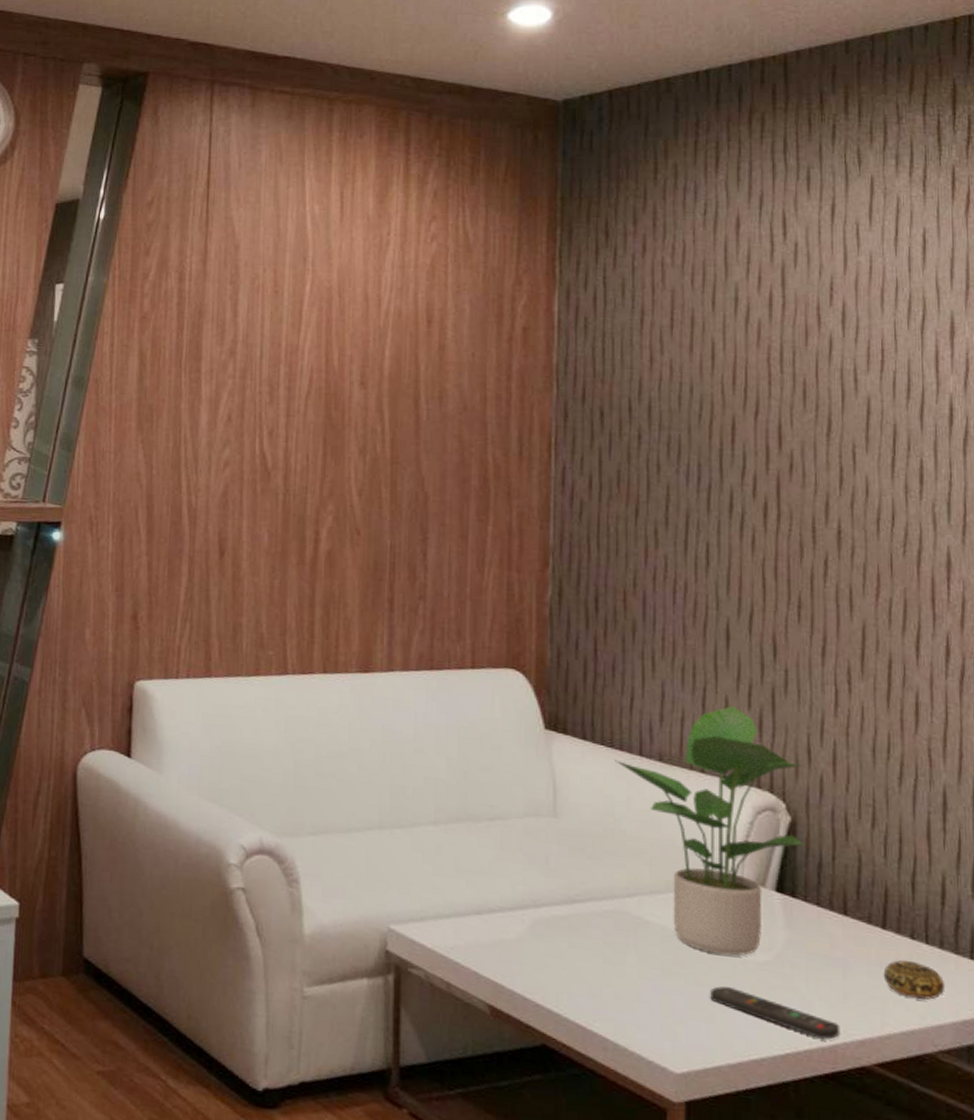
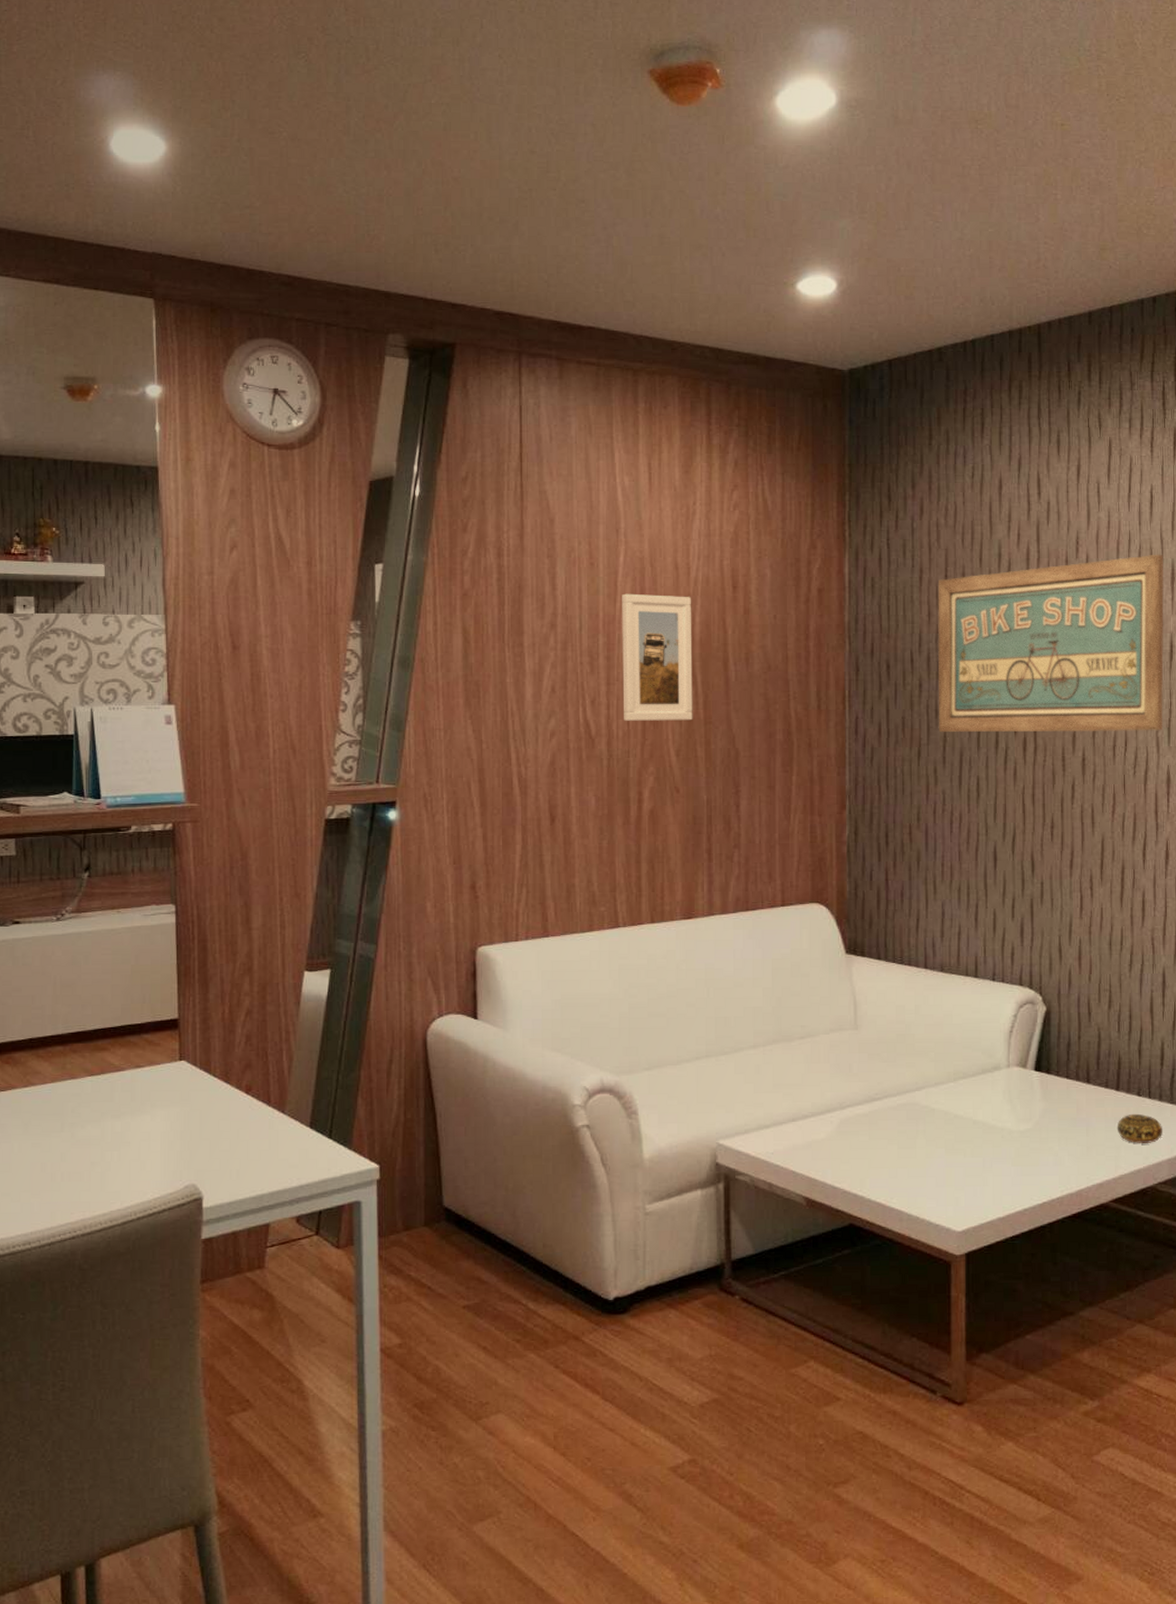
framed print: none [302,323,381,459] -> present [622,593,693,721]
potted plant: present [614,706,804,956] -> none [904,918,1056,1129]
wall art: none [660,304,942,506] -> present [937,554,1164,733]
remote control: present [710,986,840,1040] -> none [984,1154,1085,1186]

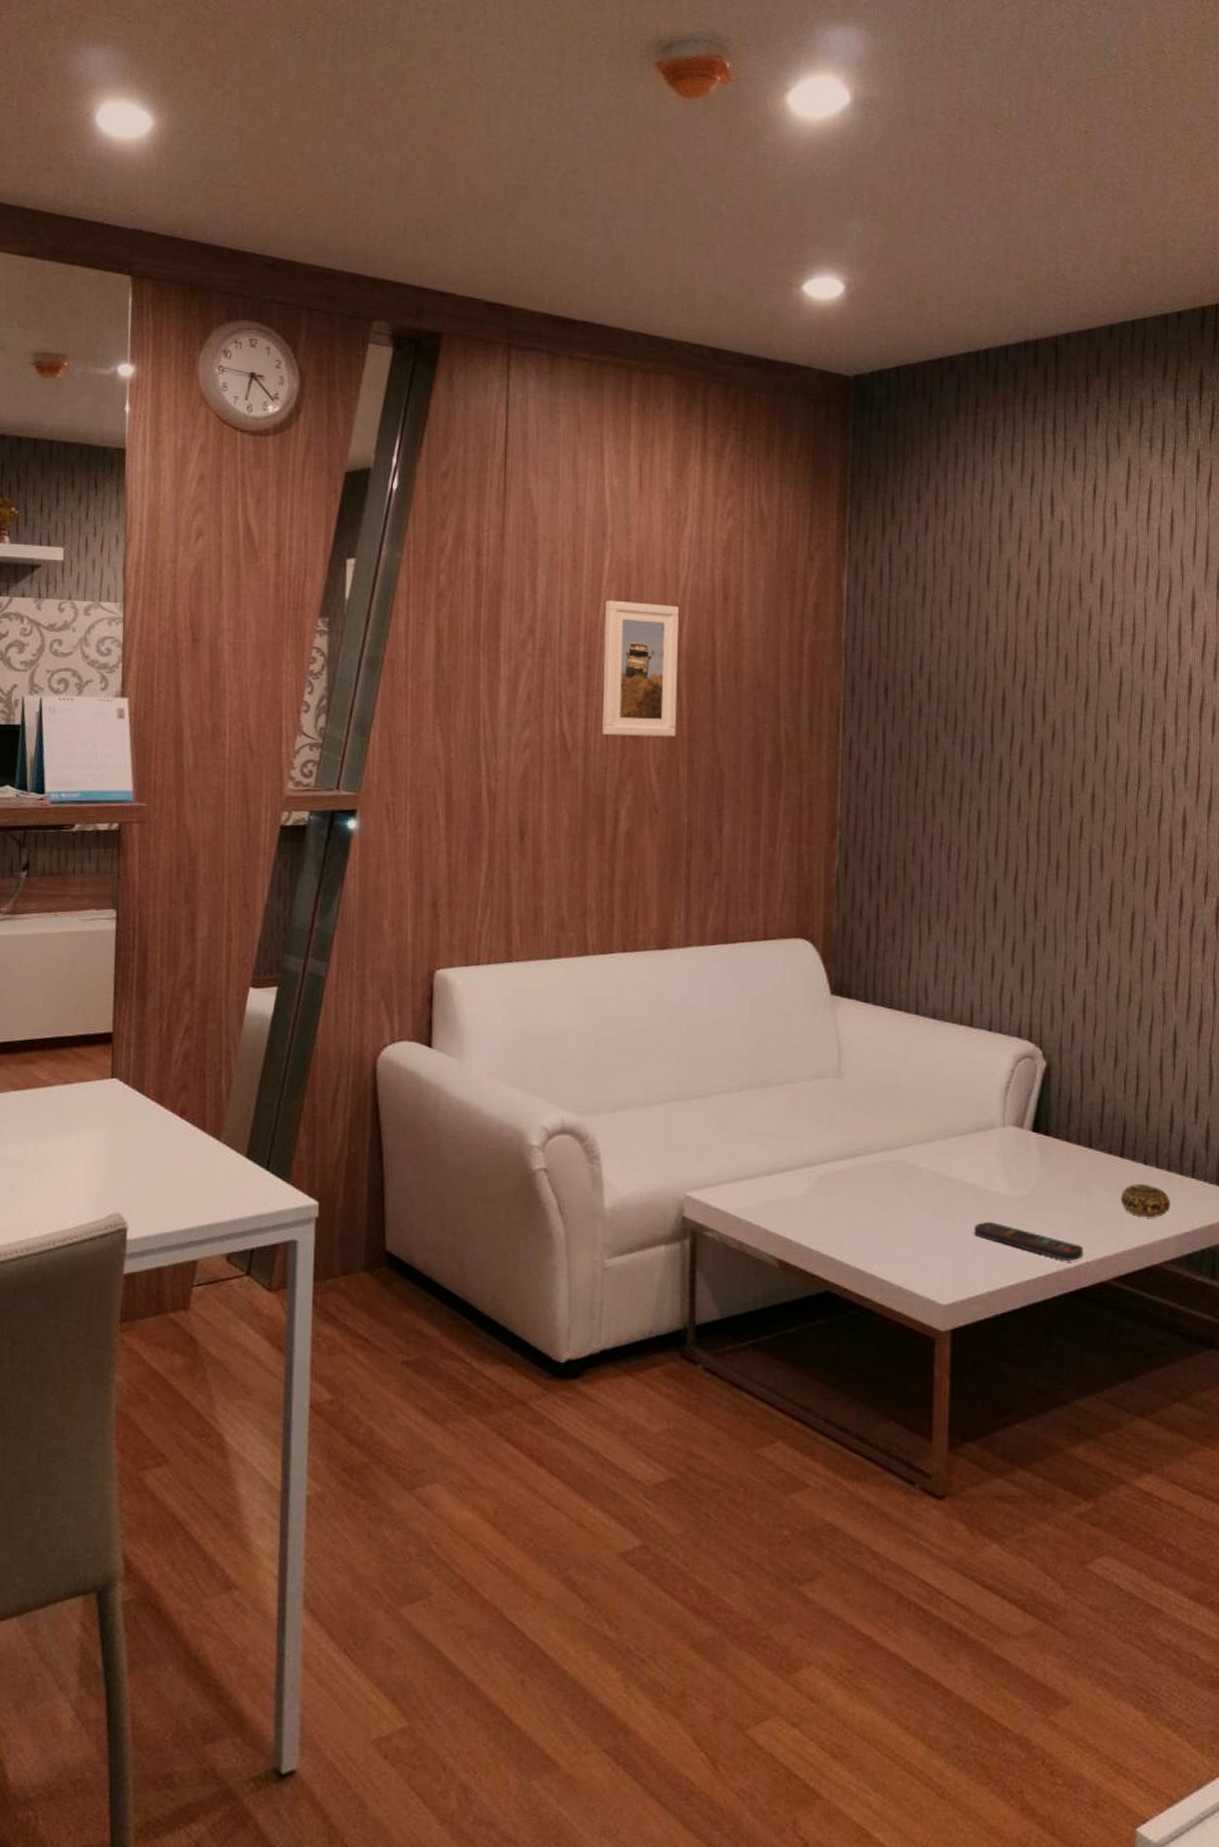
wall art: present [937,554,1164,733] -> none [938,581,1184,769]
remote control: none [984,1154,1085,1186] -> present [974,1221,1084,1261]

